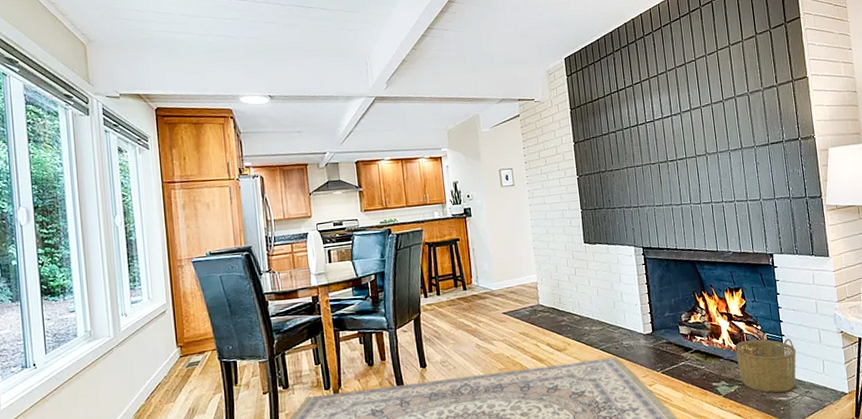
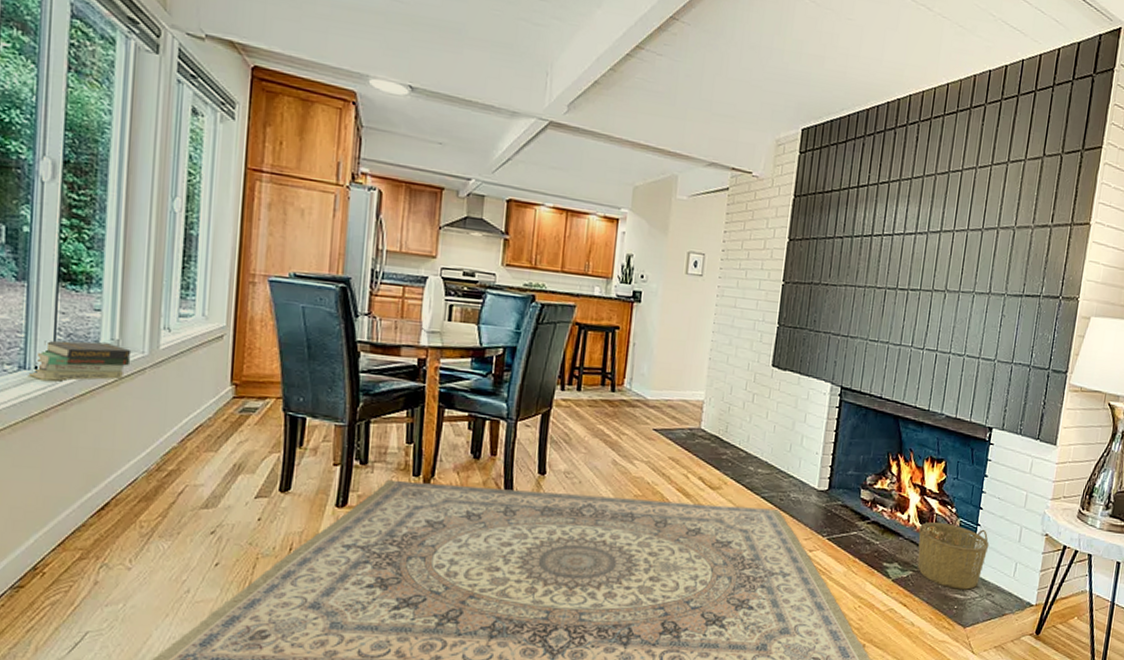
books: none [30,335,102,374] -> present [29,340,132,382]

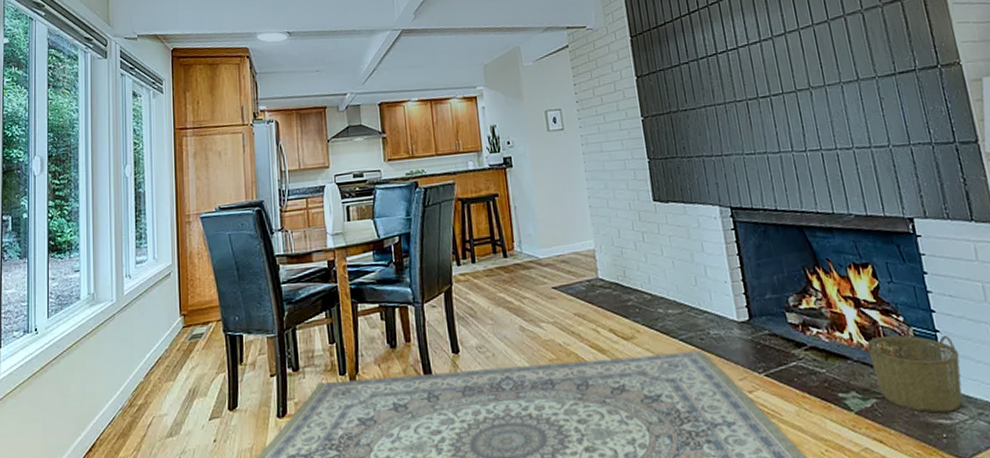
books: present [29,340,132,382] -> none [32,297,104,341]

